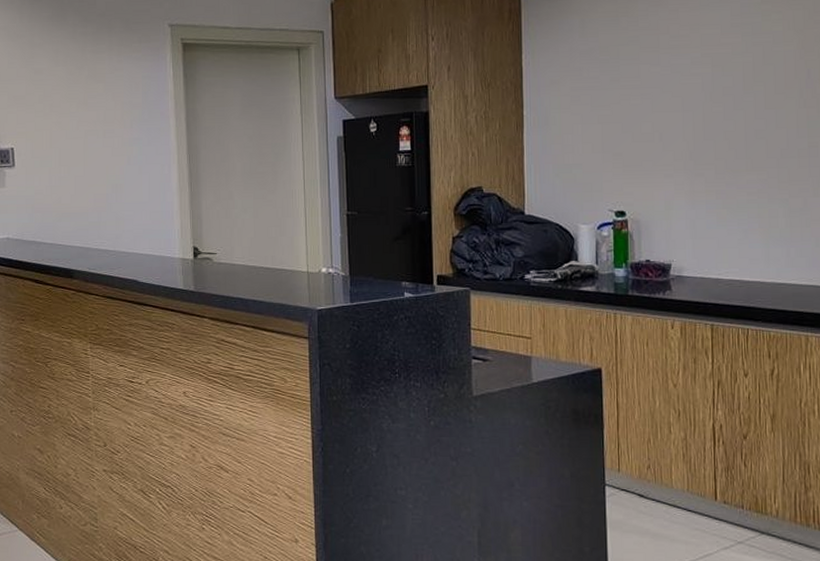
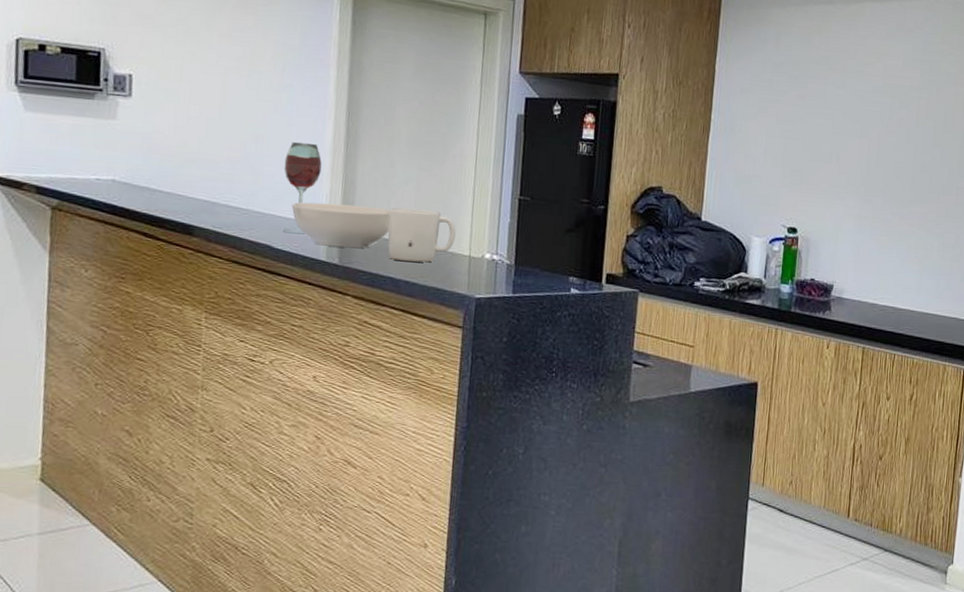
wineglass: none [140,186,171,268] -> present [283,142,322,235]
bowl: none [150,236,234,276] -> present [291,202,391,249]
mug: none [233,234,293,283] -> present [387,207,456,263]

